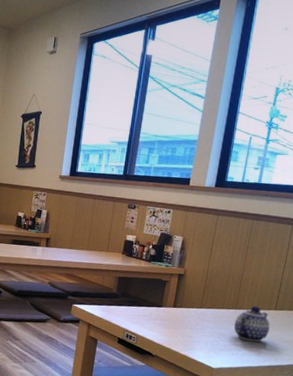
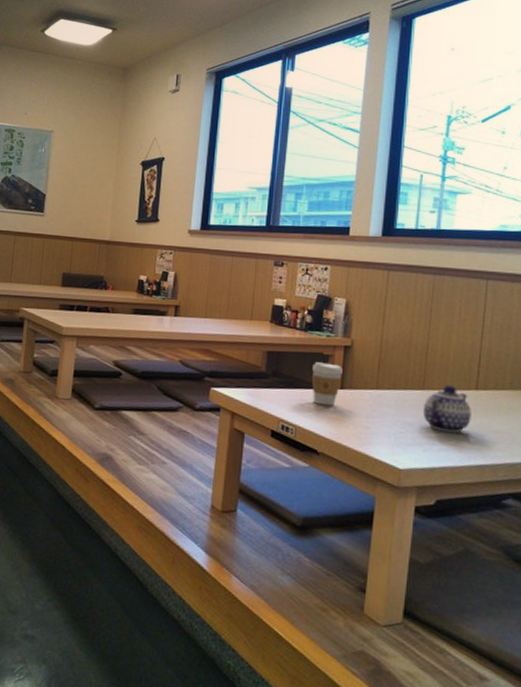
coffee cup: none [151,286,176,320] -> present [312,362,343,406]

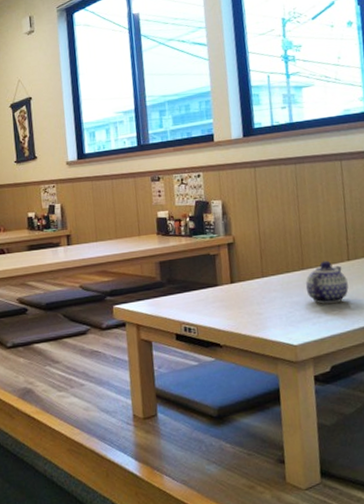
coffee cup: present [312,362,343,406] -> none [202,262,230,302]

